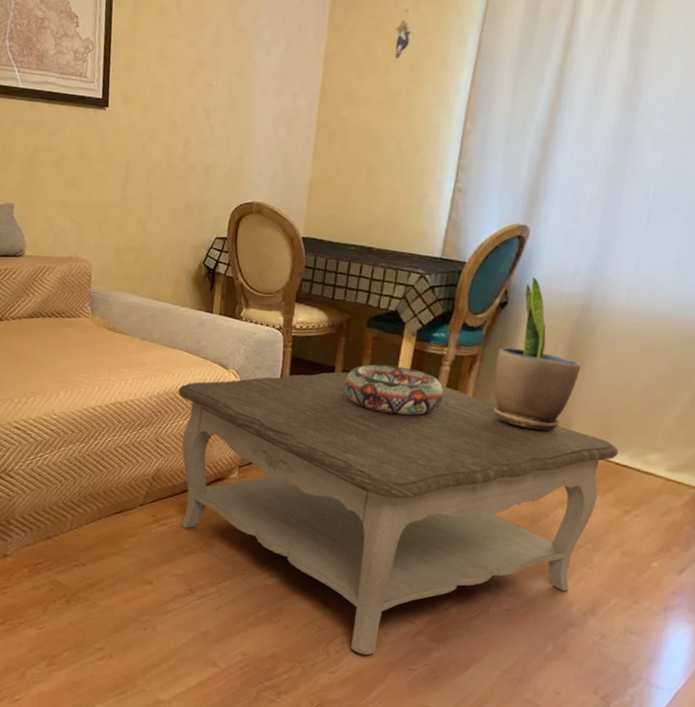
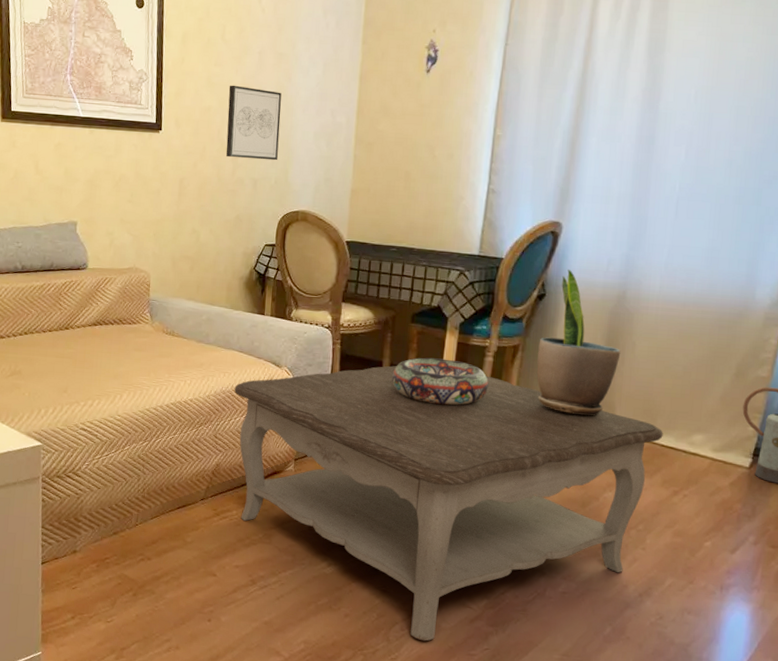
wall art: none [177,60,240,147] -> present [225,85,282,161]

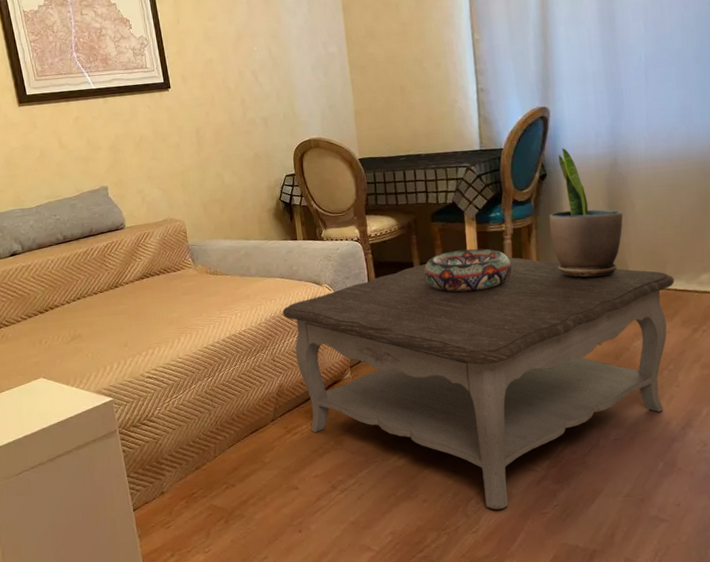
wall art: present [225,85,282,161] -> none [225,34,282,102]

